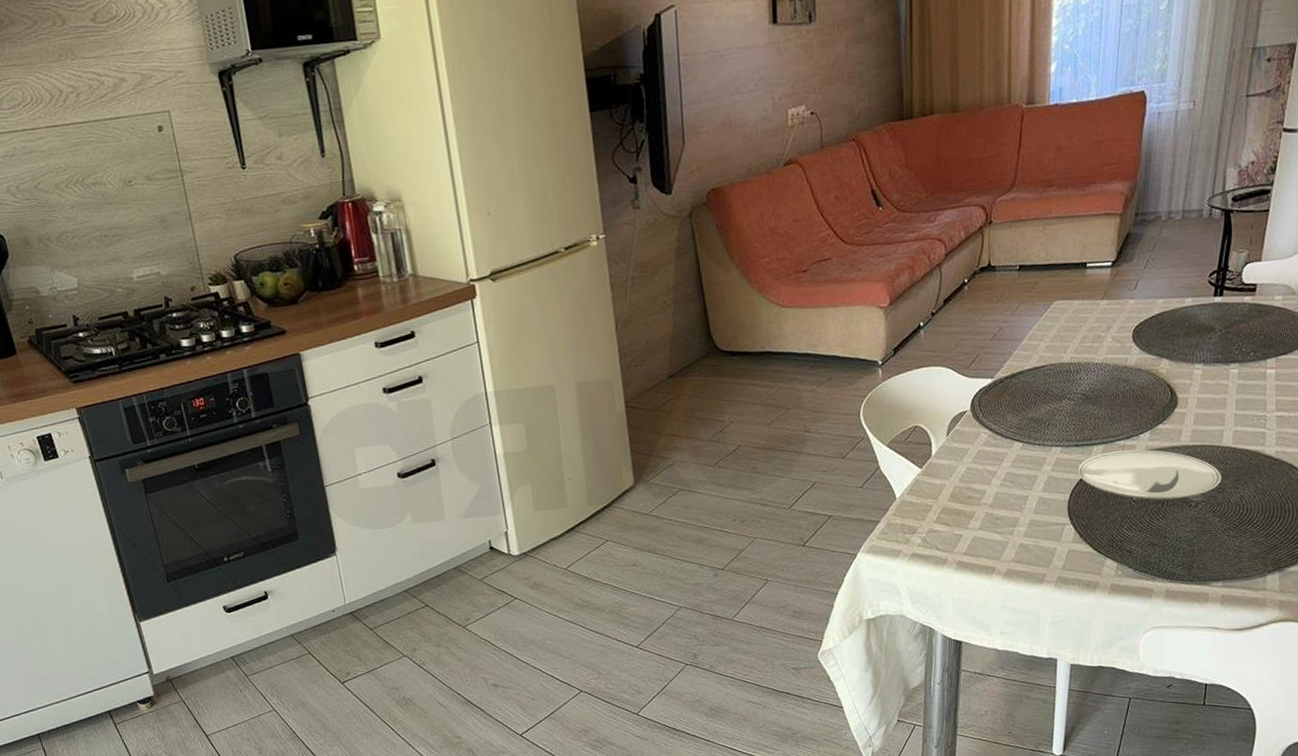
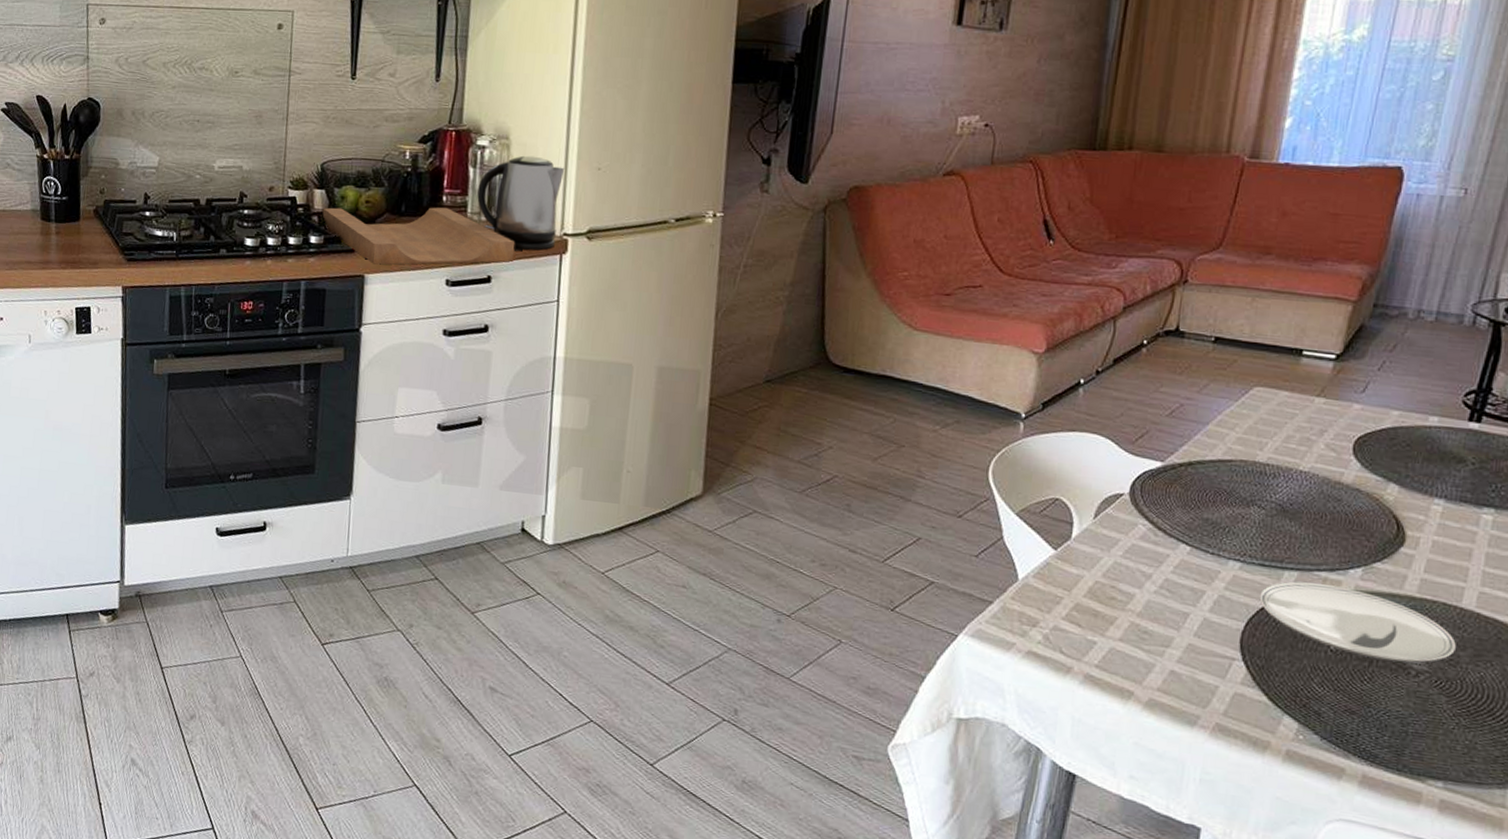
cutting board: none [246,276,431,341] -> present [322,207,515,265]
kettle: none [384,212,464,303] -> present [477,155,565,252]

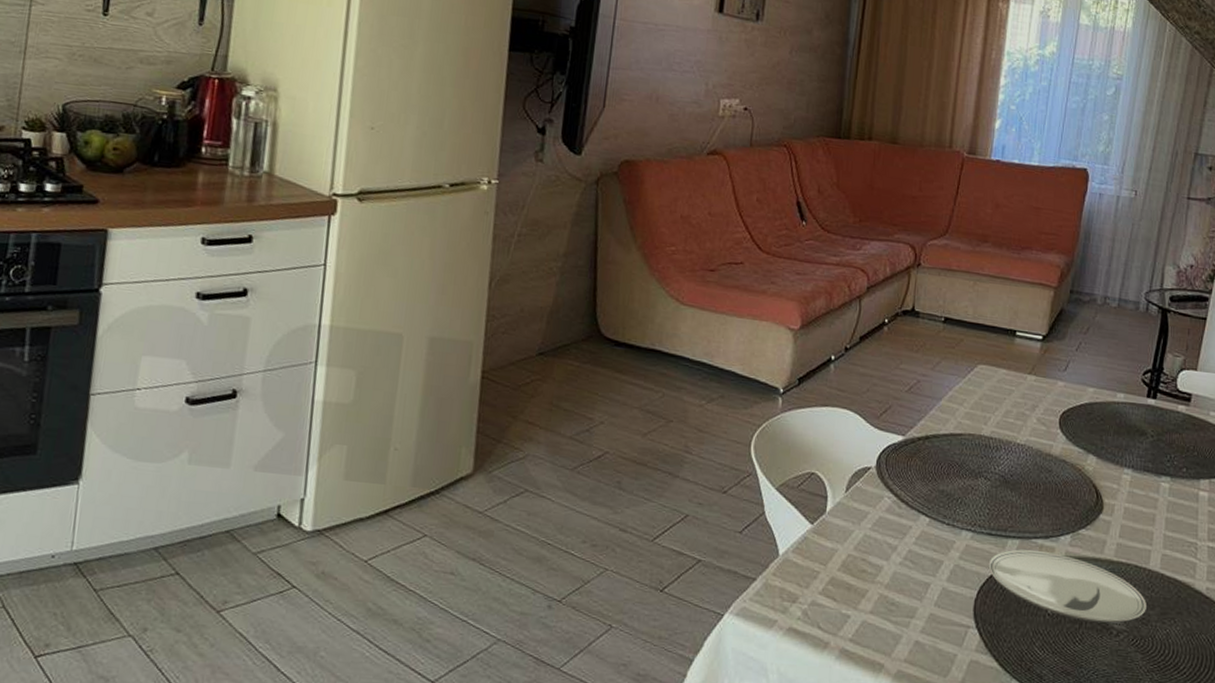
cutting board: present [322,207,515,265] -> none [60,153,280,222]
kettle: present [477,155,565,252] -> none [240,109,336,212]

